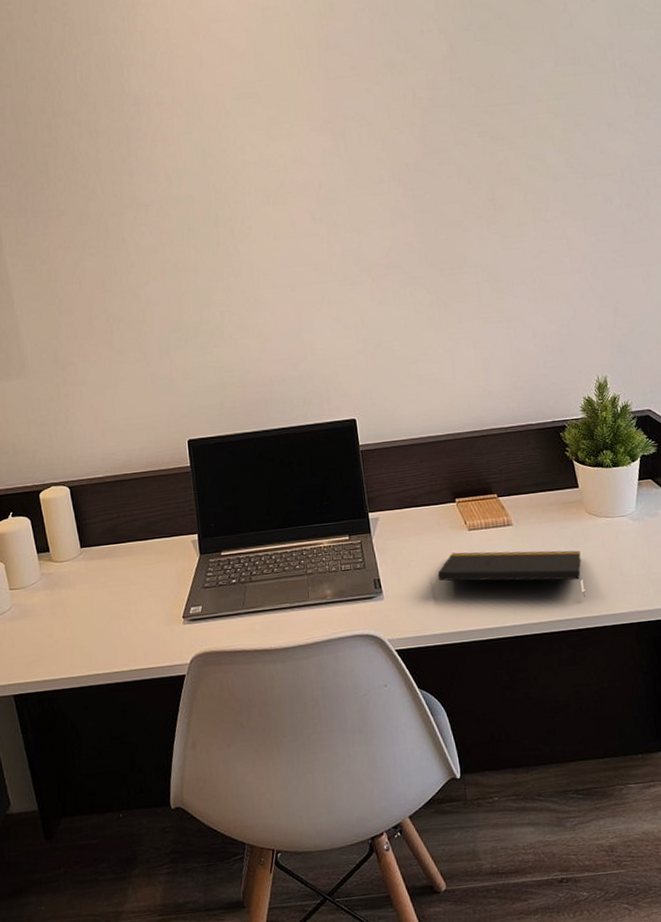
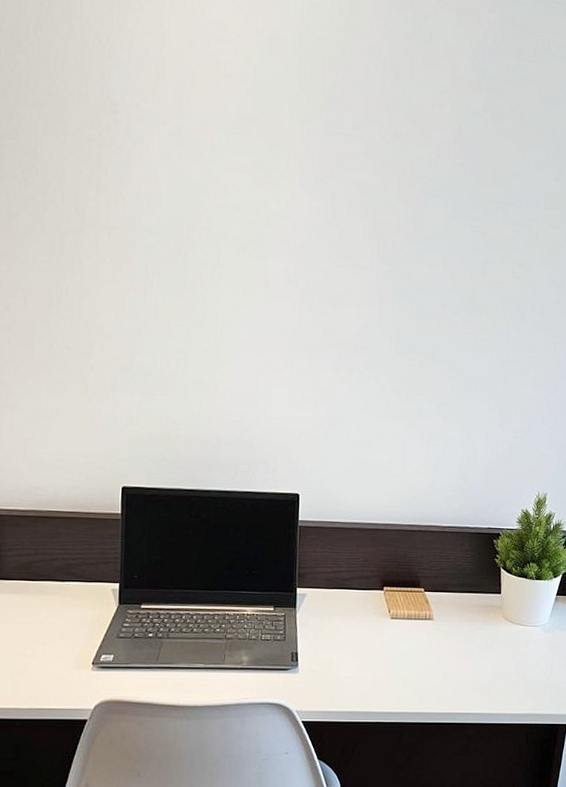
notepad: present [437,550,585,597] -> none [354,638,491,695]

